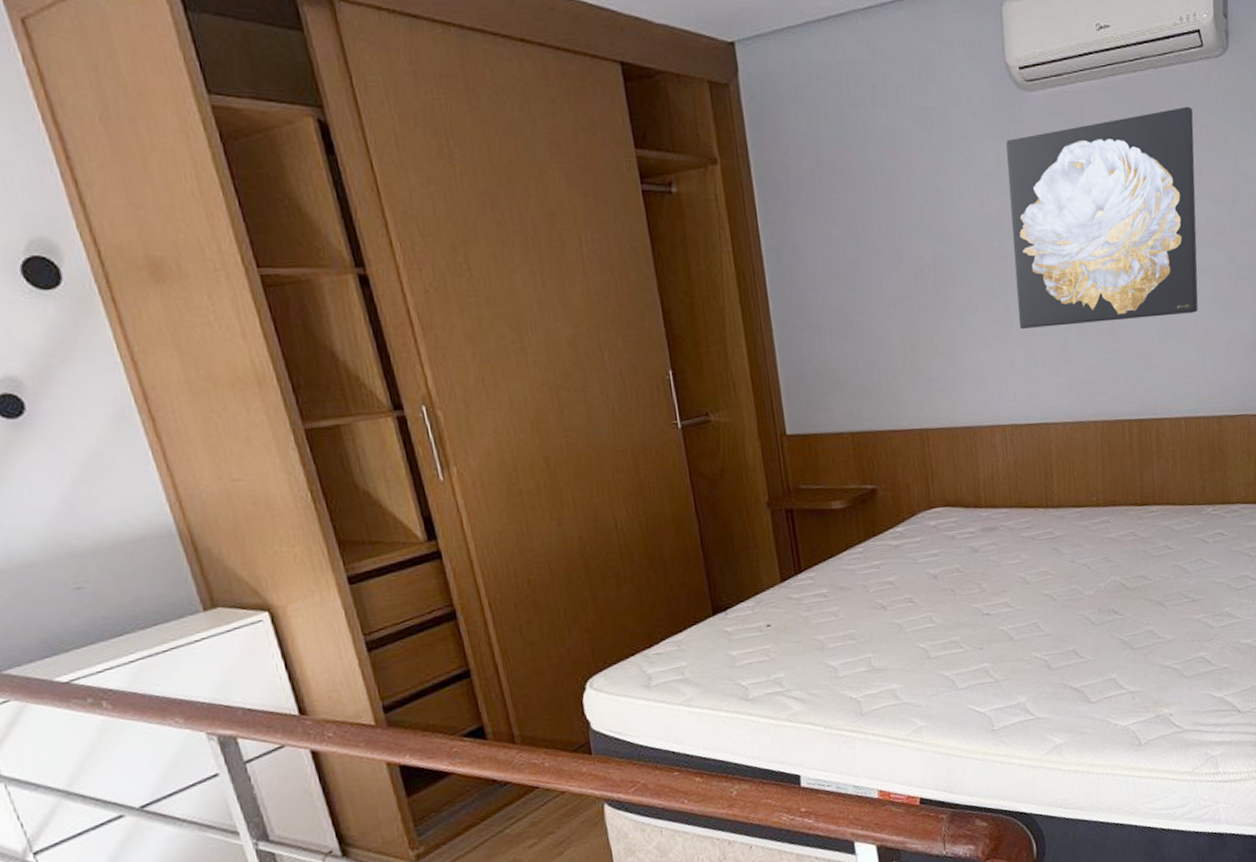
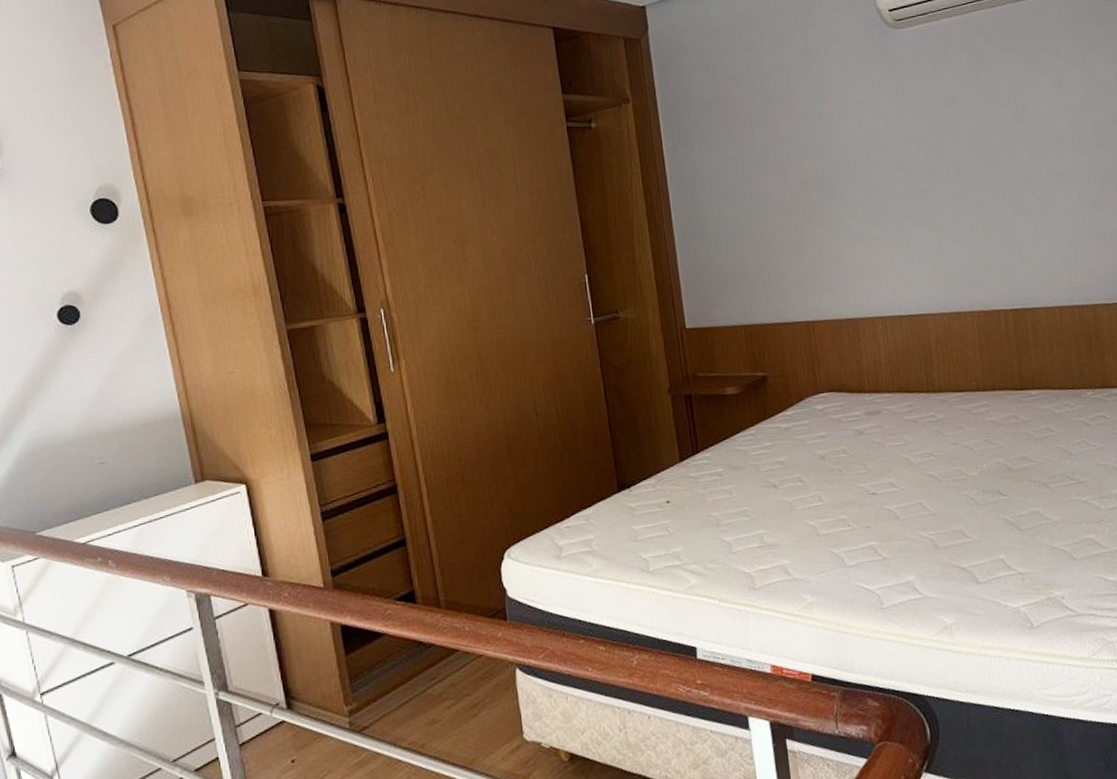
wall art: present [1006,106,1198,329] -> none [879,32,1066,230]

